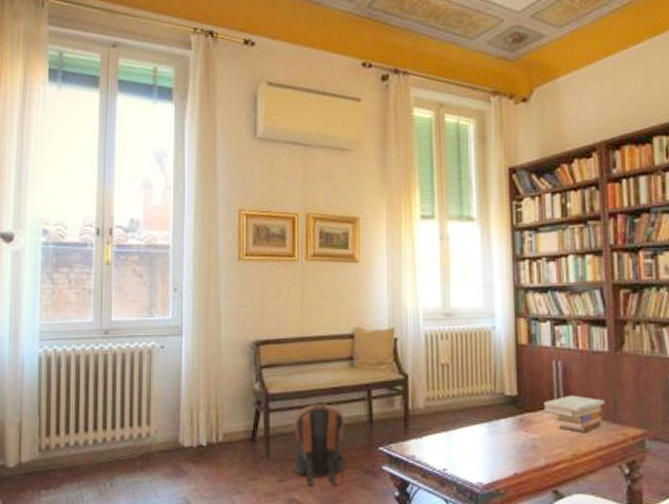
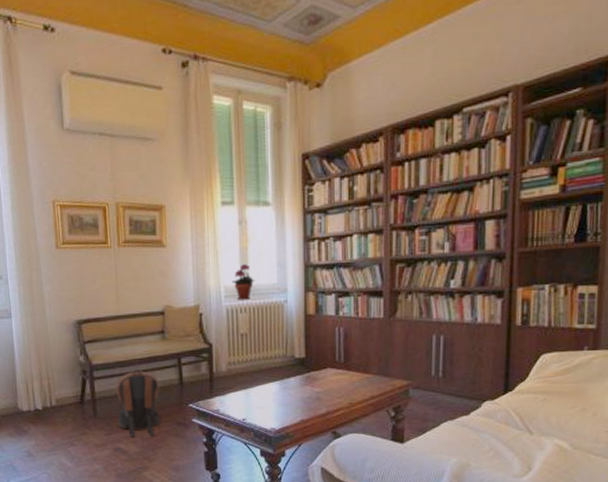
potted plant: none [431,283,458,326] -> present [232,263,255,301]
books: present [543,394,606,434] -> none [326,355,379,386]

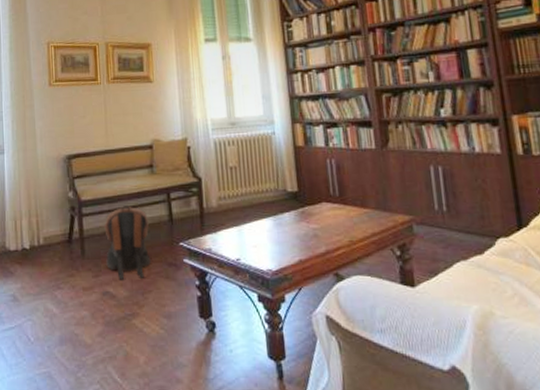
potted plant: present [232,263,255,301] -> none [218,96,241,134]

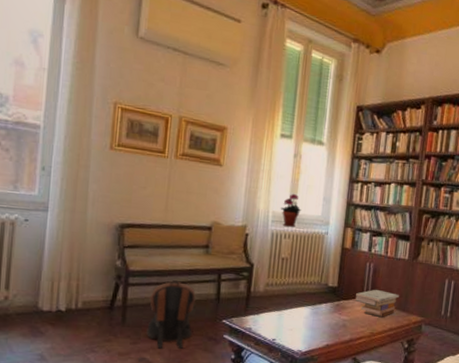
potted plant: none [218,96,241,134] -> present [280,193,302,228]
books: none [320,188,376,222] -> present [355,289,400,318]

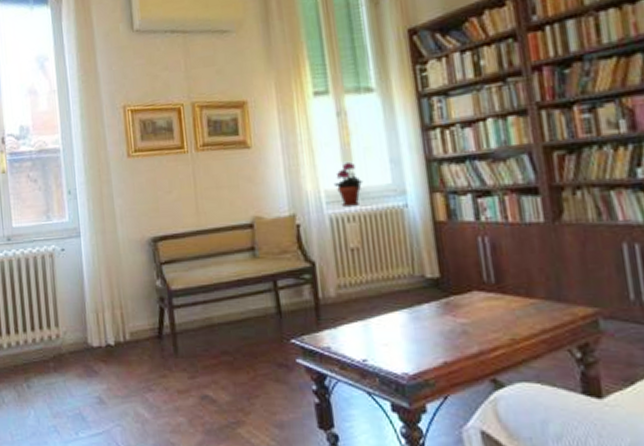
backpack: present [146,280,196,349] -> none [199,296,257,383]
books: present [355,289,400,318] -> none [470,273,546,315]

